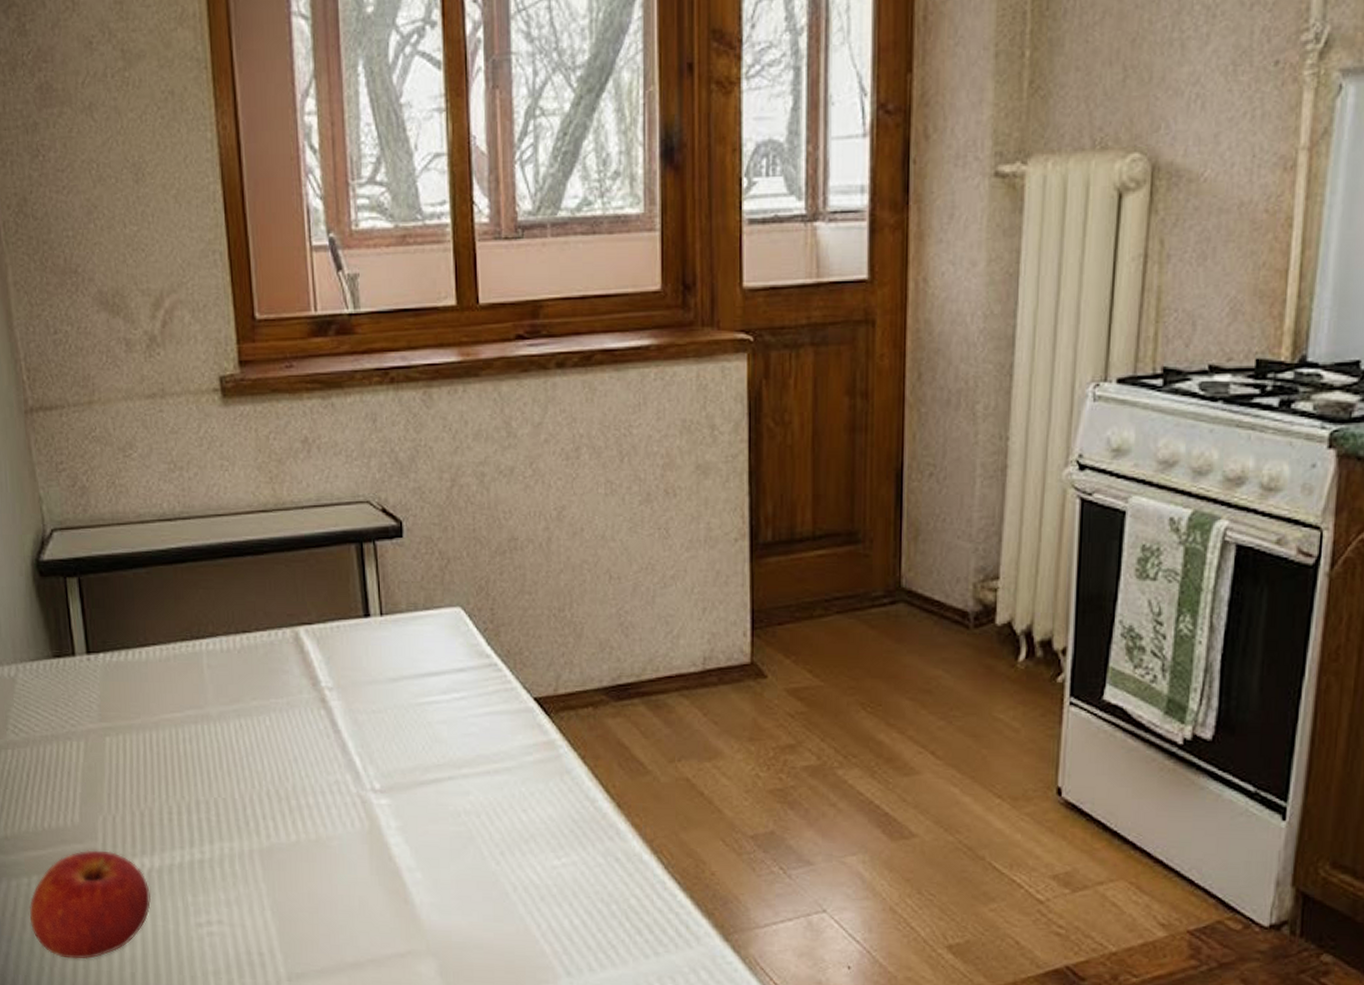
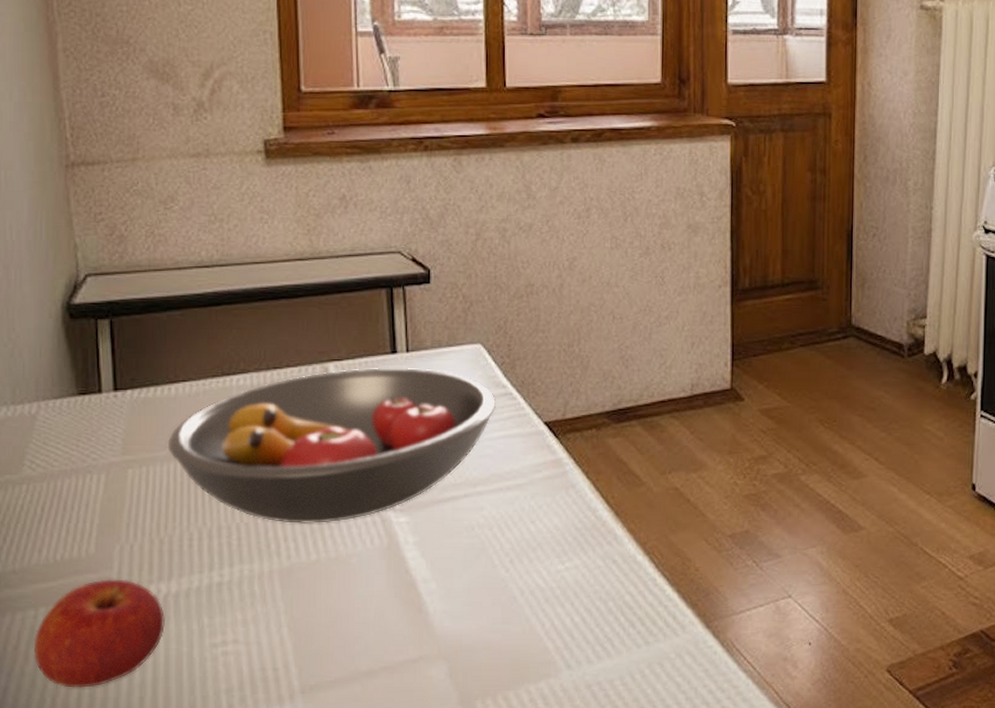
fruit bowl: none [142,632,481,802] -> present [167,367,497,523]

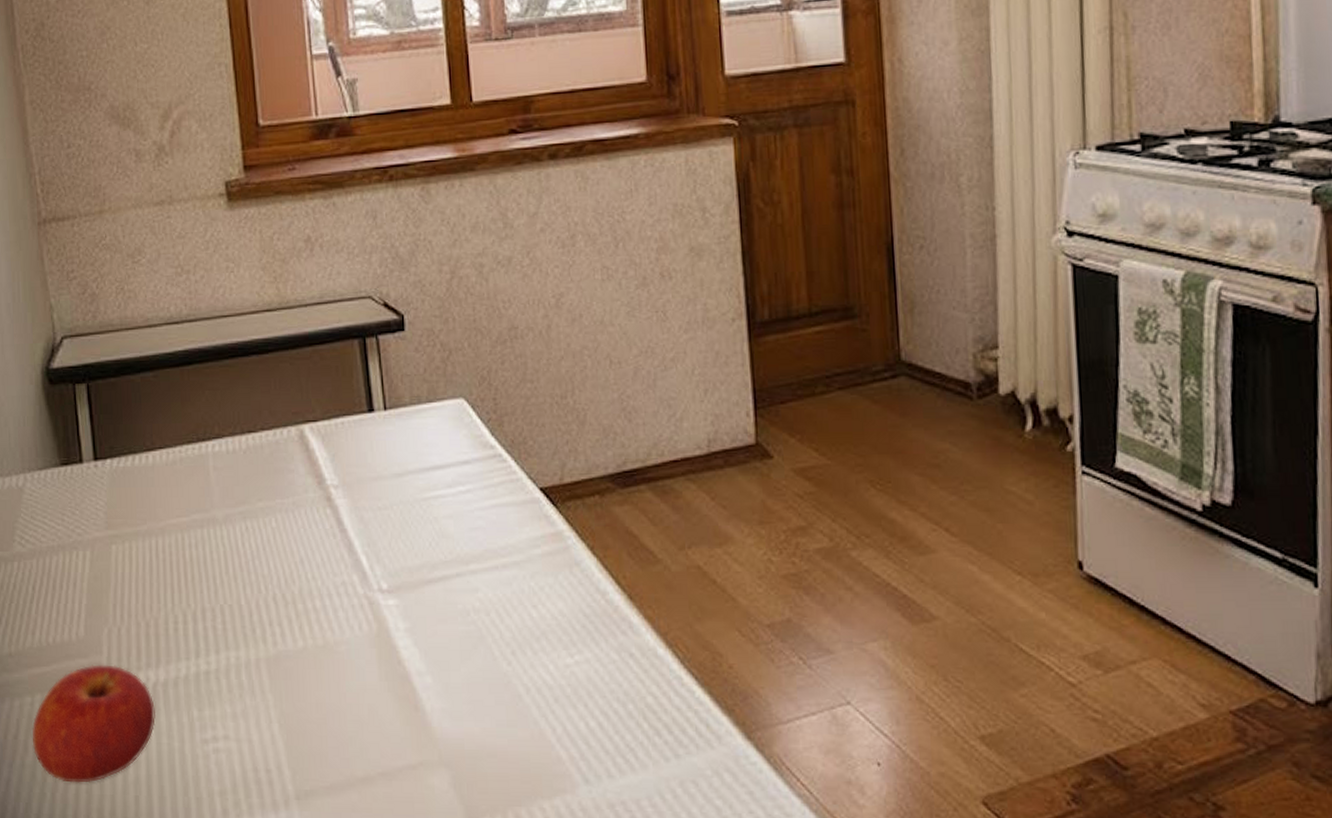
fruit bowl: present [167,367,497,523] -> none [148,427,486,606]

